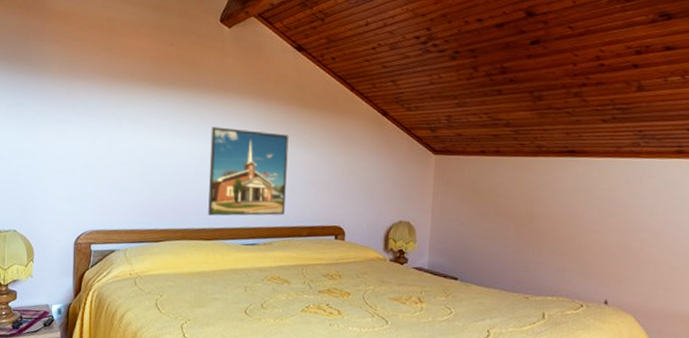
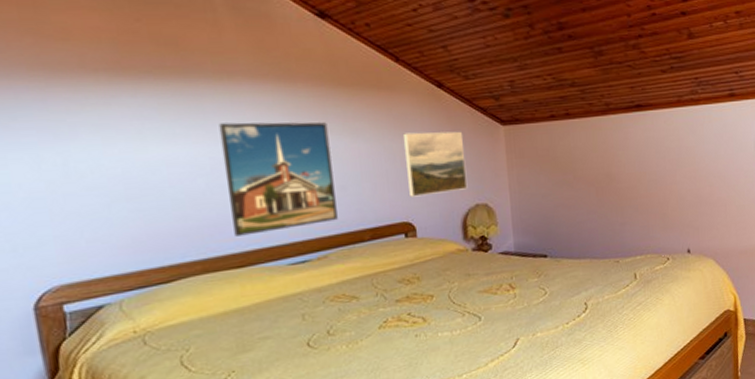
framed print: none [344,151,398,207] -> present [402,131,468,197]

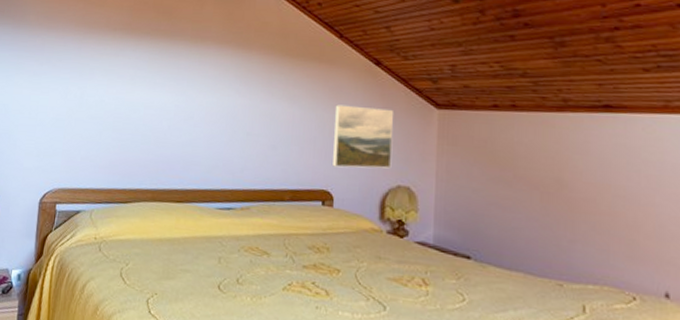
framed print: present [218,122,338,237] -> none [180,78,271,177]

